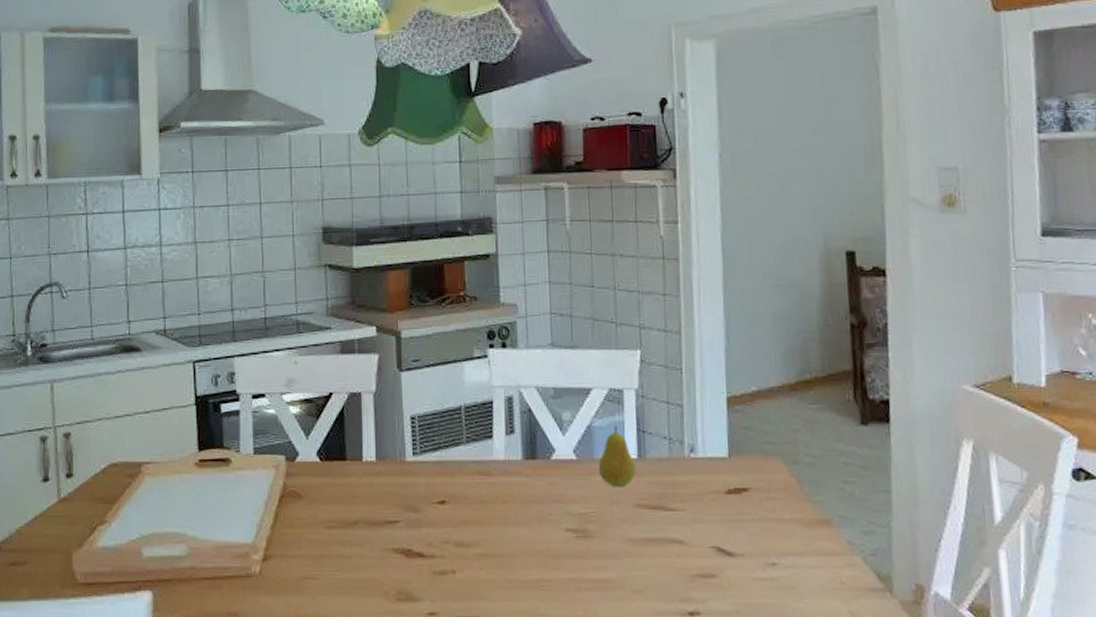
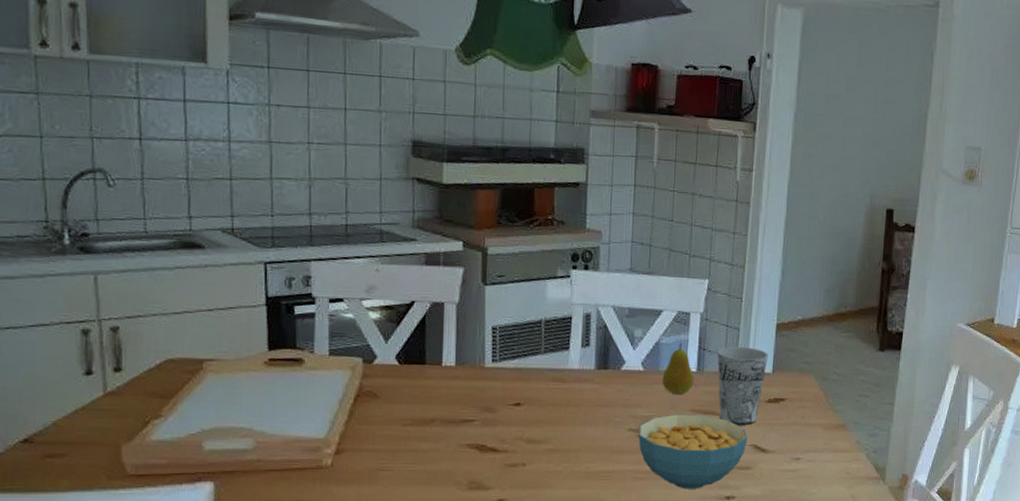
cereal bowl: none [577,510,708,603] -> present [638,414,748,489]
cup: none [659,427,722,522] -> present [717,347,769,425]

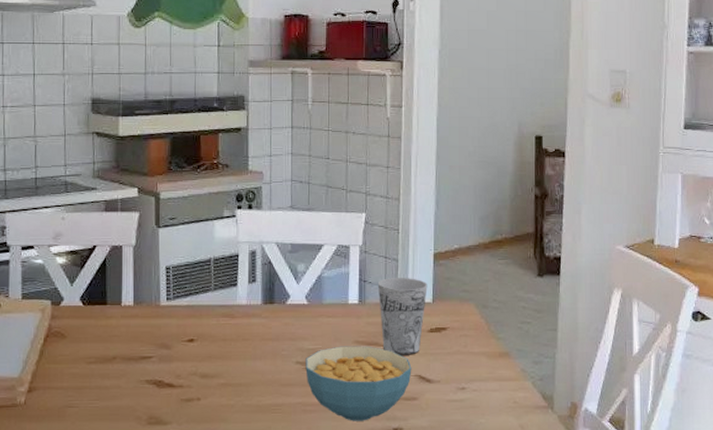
fruit: present [662,343,694,394] -> none [325,276,356,326]

